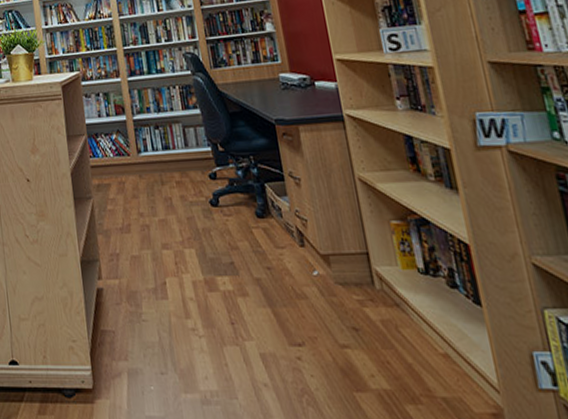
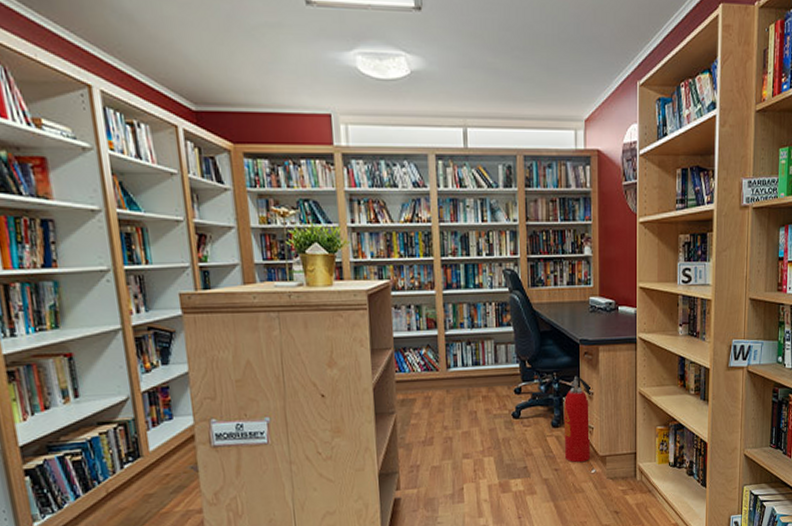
fire extinguisher: none [267,159,309,262] -> present [563,376,593,463]

